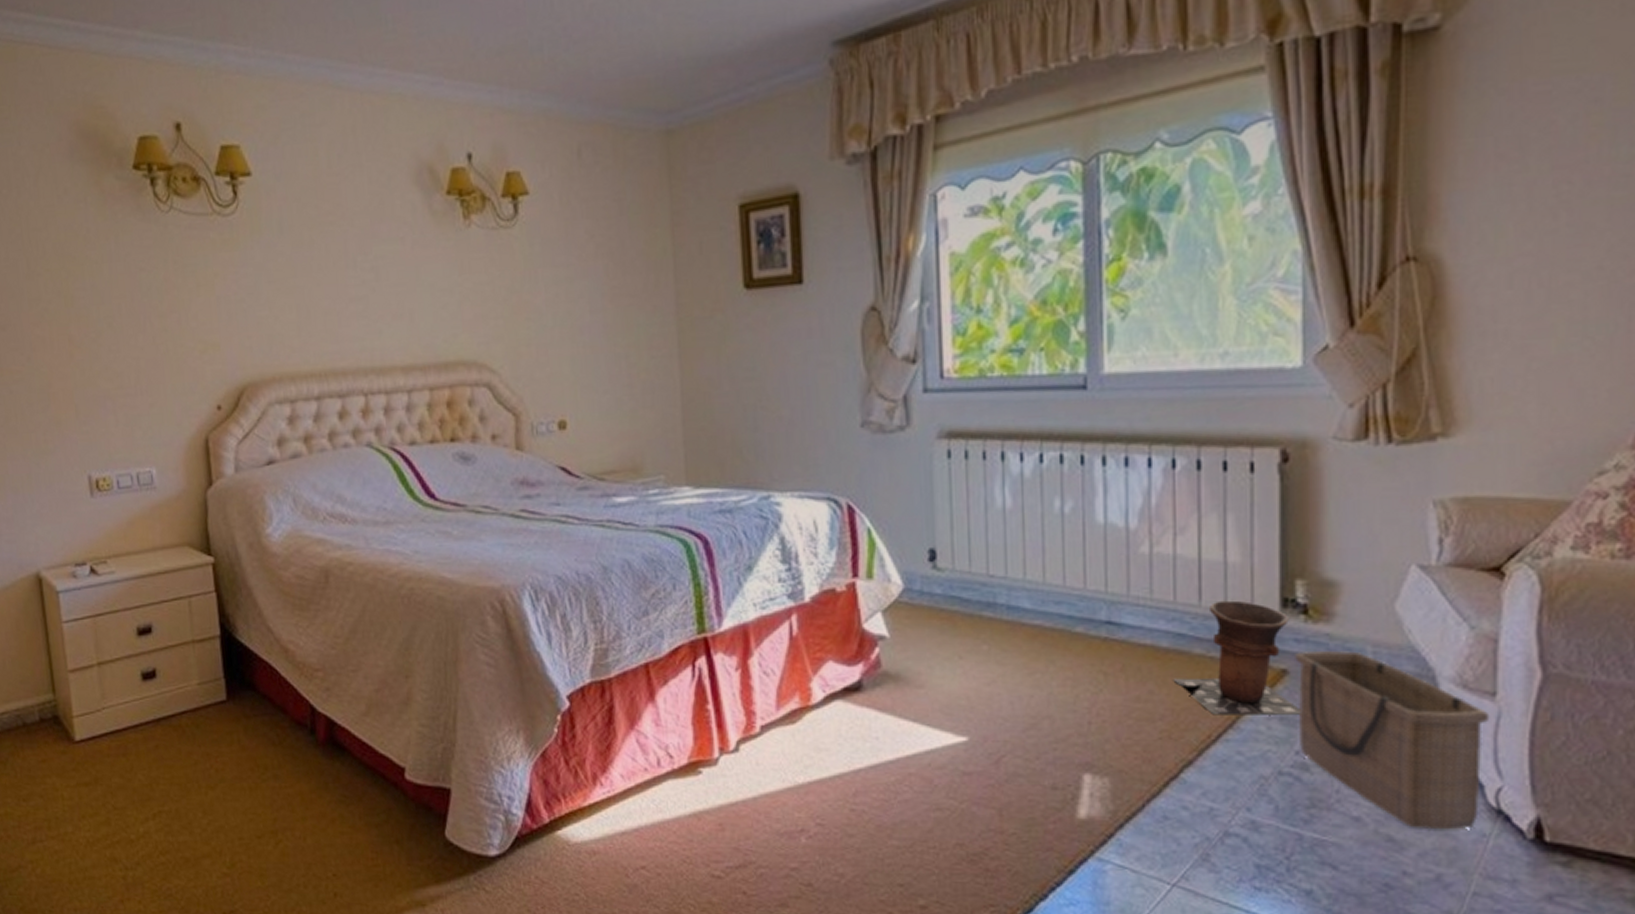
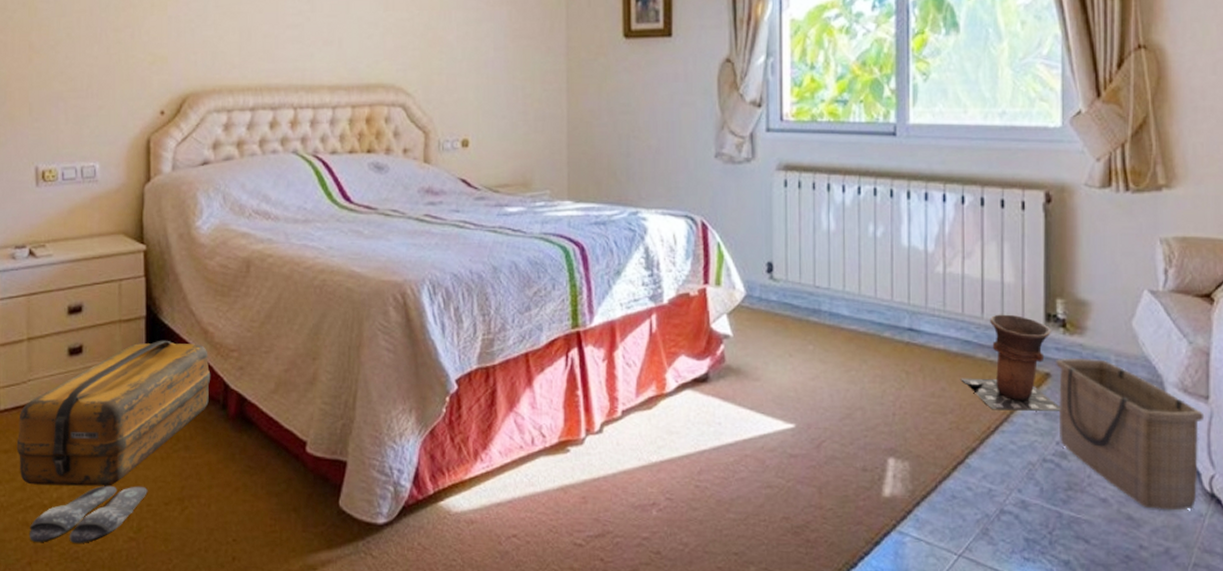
suitcase: none [96,660,296,819] -> present [16,340,211,486]
slippers: none [118,818,238,881] -> present [29,485,148,544]

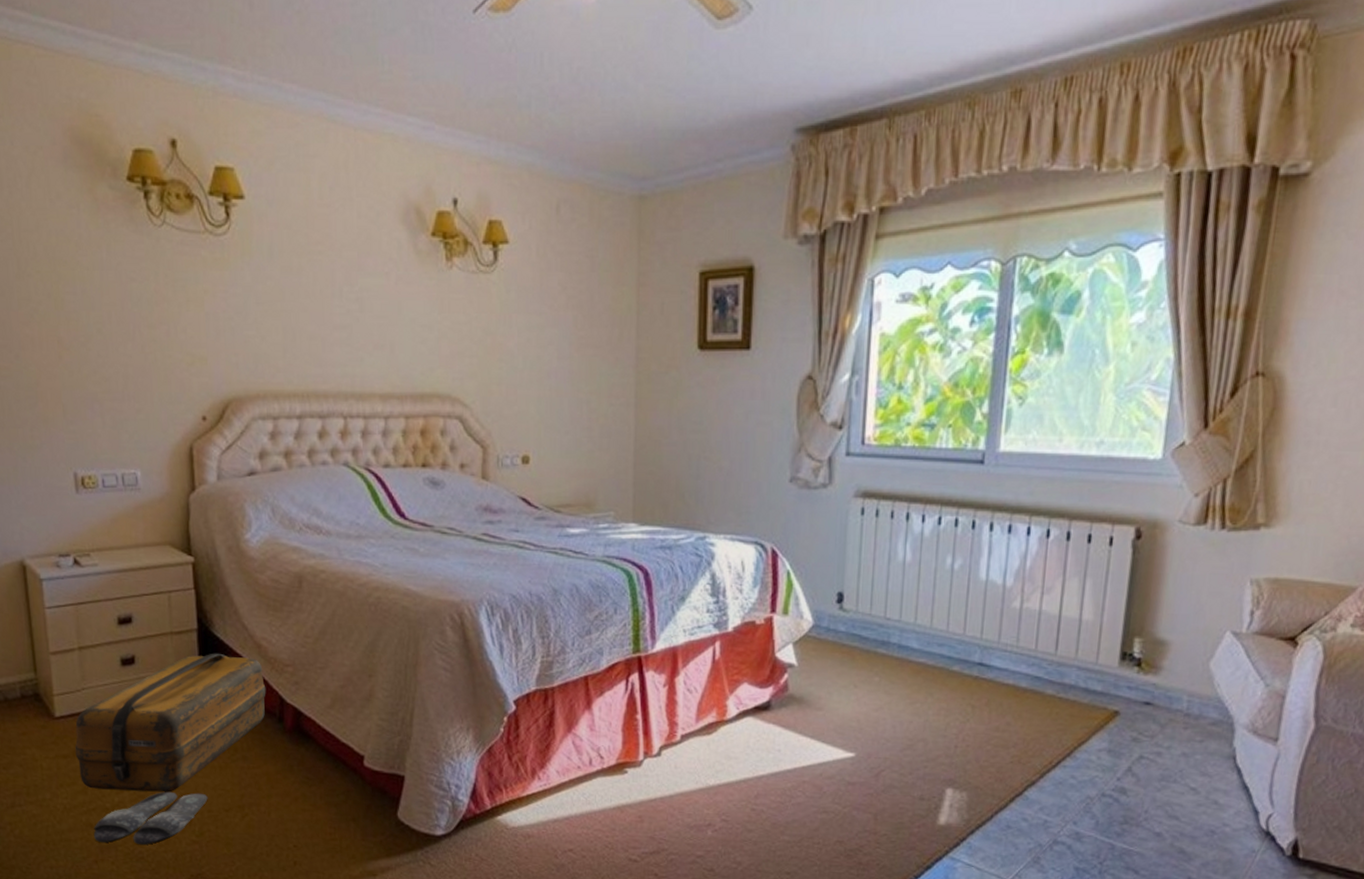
vase: present [961,314,1061,411] -> none [1027,651,1126,748]
basket: present [1056,359,1205,511] -> none [1121,697,1271,846]

